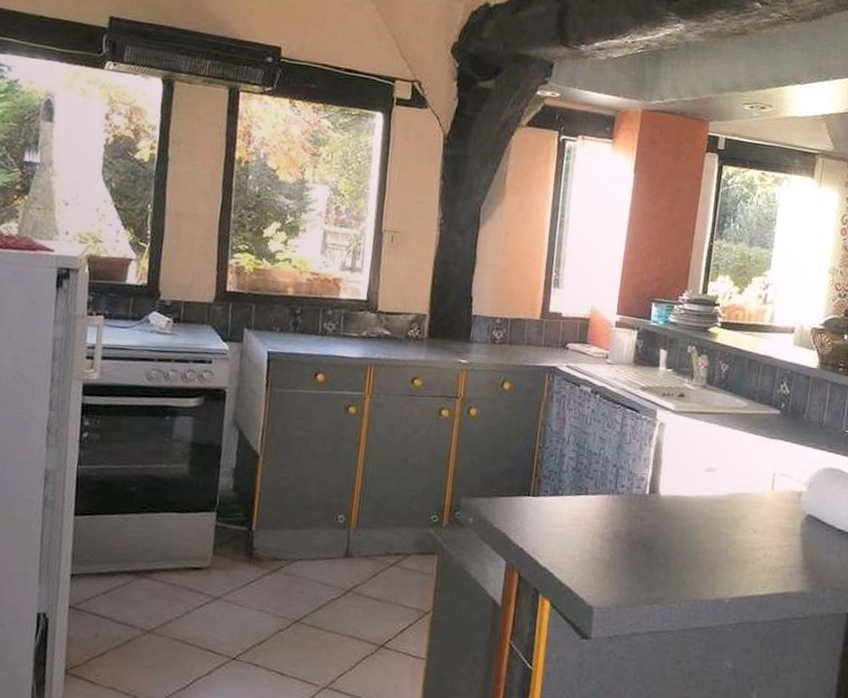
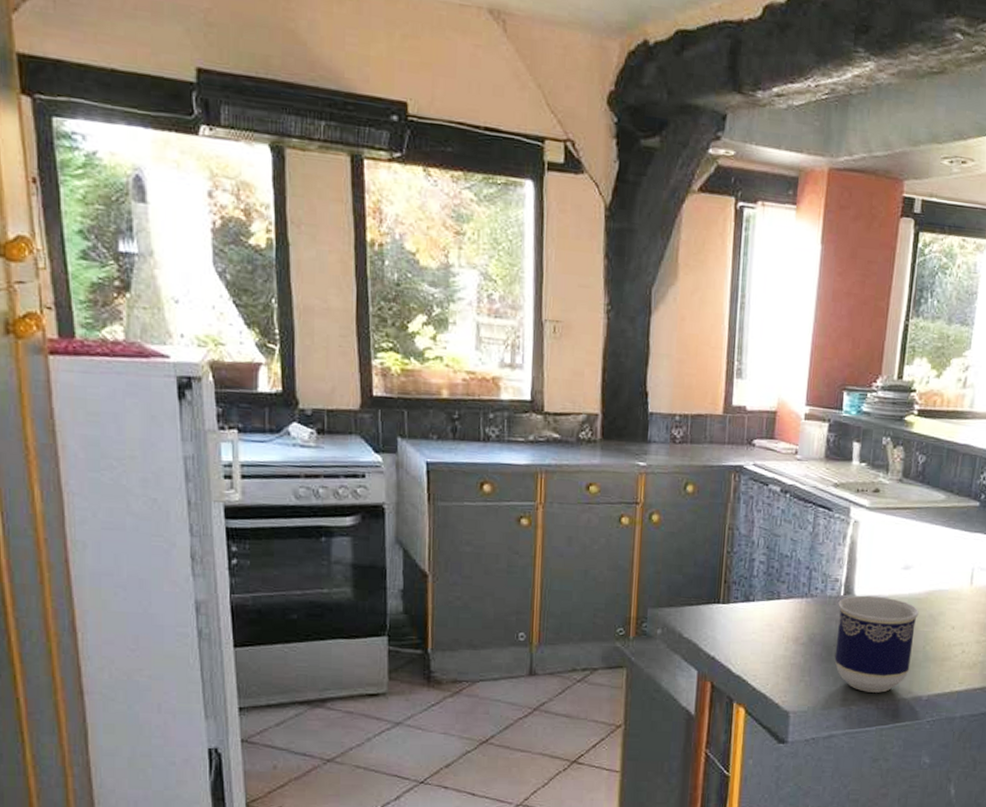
cup: none [639,495,722,593] -> present [834,595,919,693]

